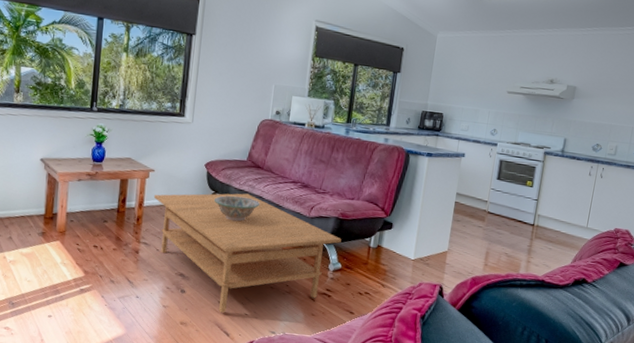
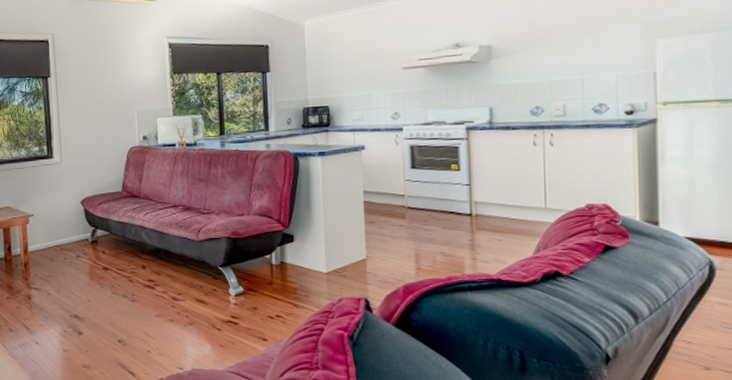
coffee table: present [153,193,342,313] -> none [36,225,238,352]
decorative bowl: present [214,195,259,222] -> none [96,229,142,255]

